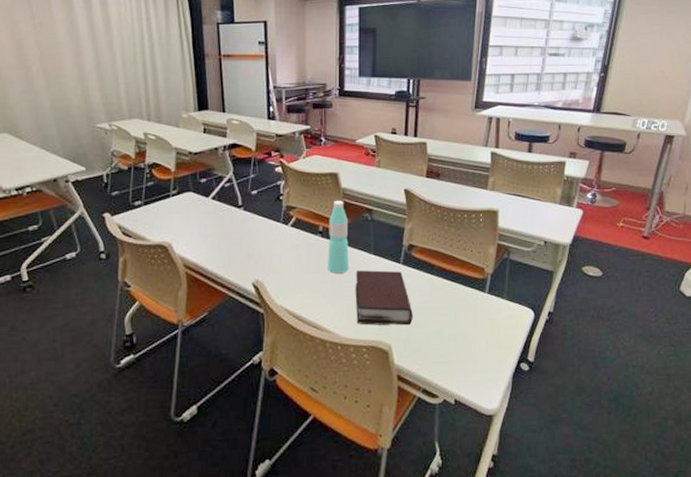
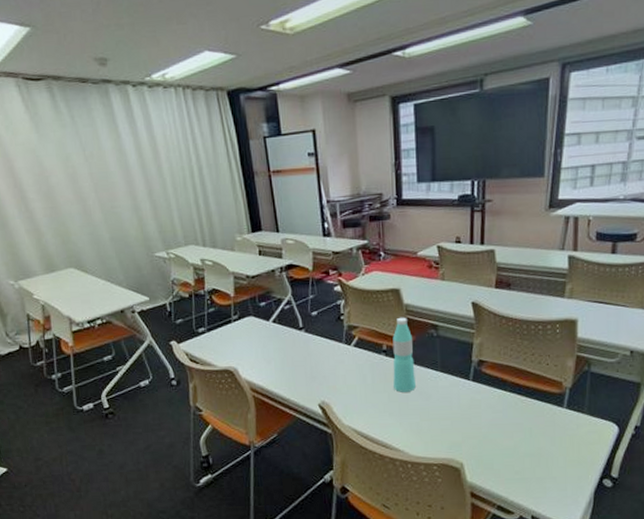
bible: present [355,270,413,326] -> none [423,387,485,443]

